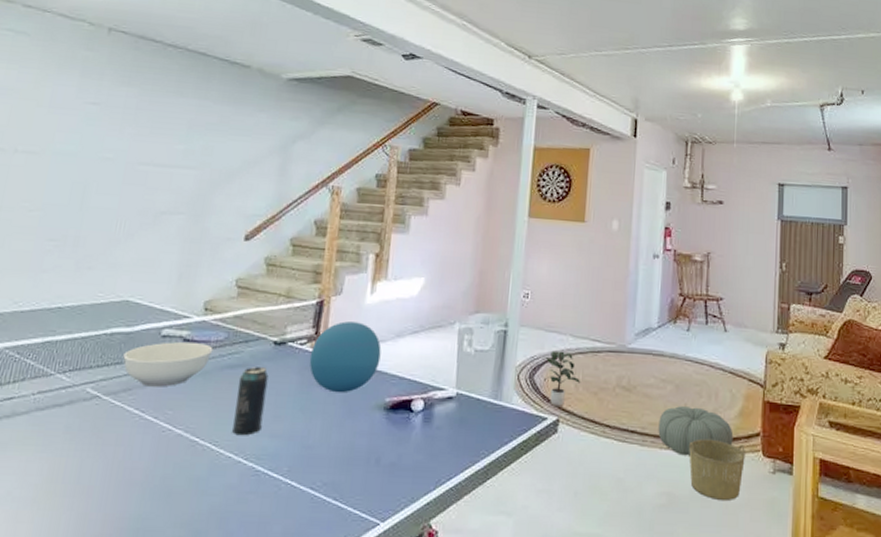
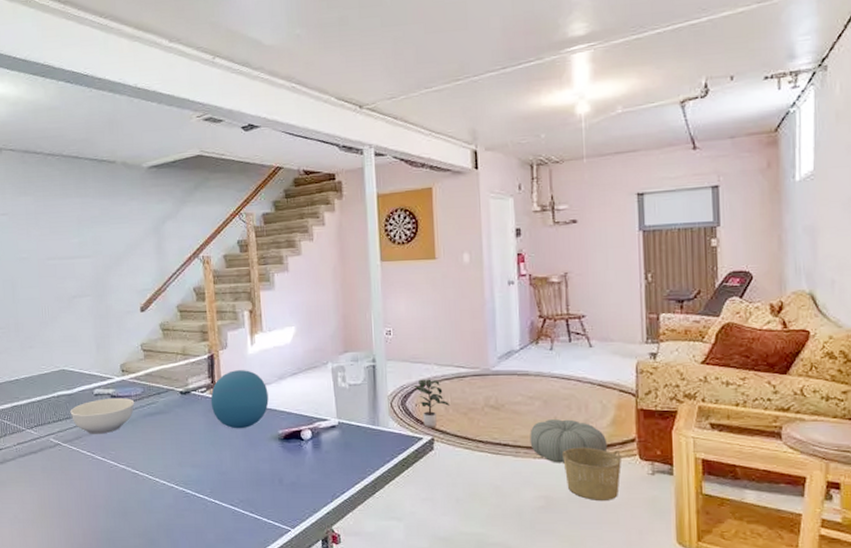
beverage can: present [232,367,269,435] -> none [159,413,184,466]

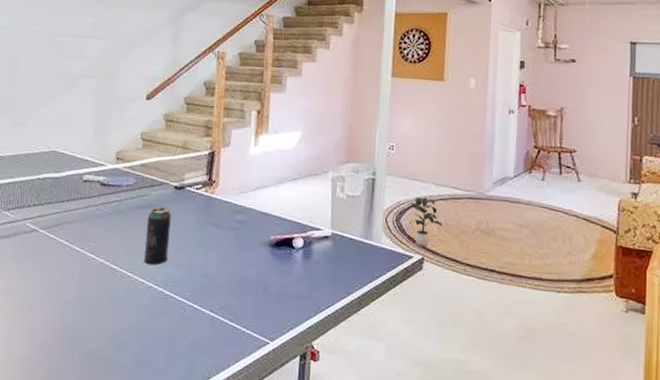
bowl: present [70,398,135,434] -> none [53,186,125,223]
beverage can: none [159,413,184,466] -> present [144,207,172,264]
ball: present [210,370,269,429] -> none [204,169,265,231]
pouf: present [530,419,608,464] -> none [515,249,587,297]
basket: present [563,447,621,500] -> none [545,278,599,335]

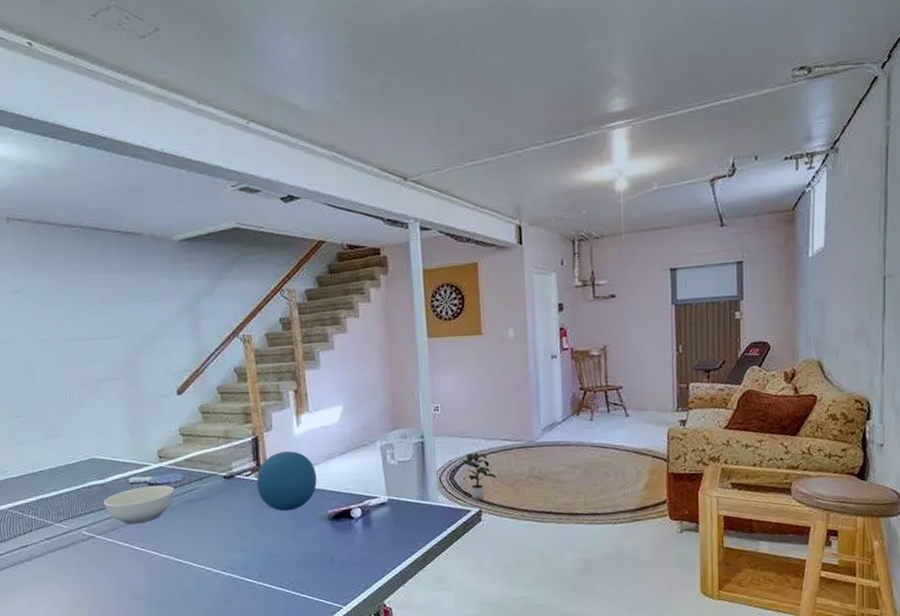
bowl: none [53,186,125,223] -> present [103,485,175,525]
beverage can: present [144,207,172,264] -> none [201,498,230,553]
ball: none [204,169,265,231] -> present [256,451,317,511]

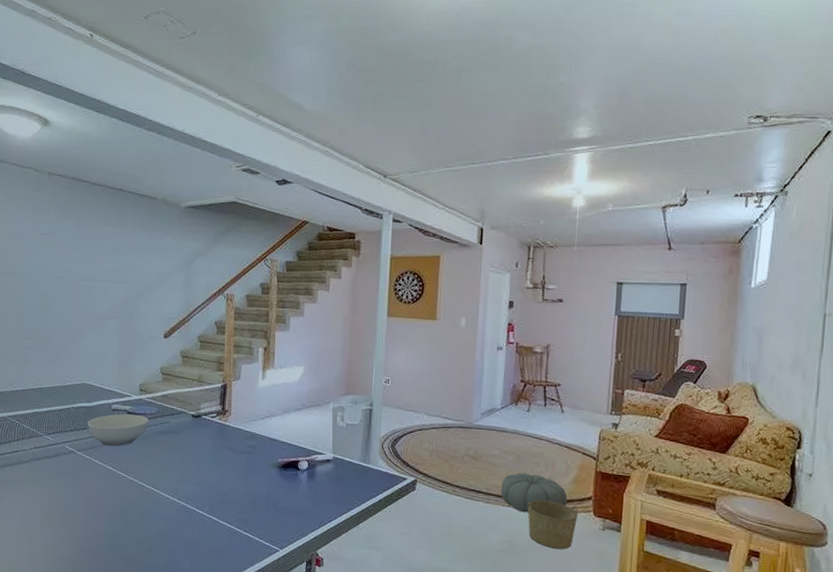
ball: present [256,451,317,511] -> none [219,400,273,455]
potted plant: present [461,453,497,501] -> none [403,426,435,471]
pouf: none [571,485,642,527] -> present [501,473,568,516]
basket: none [601,510,654,560] -> present [527,499,578,549]

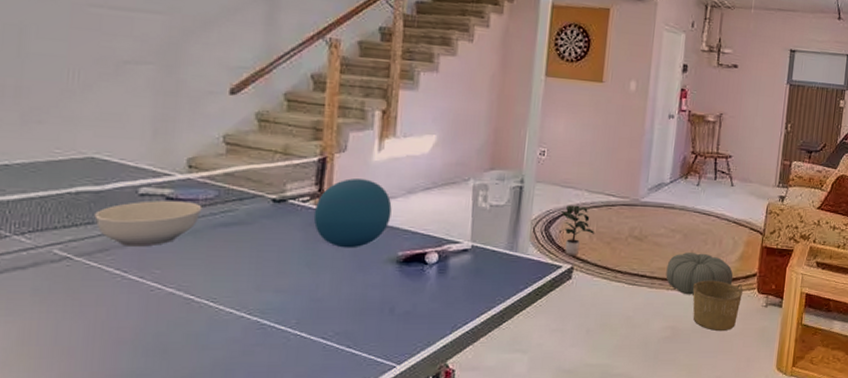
ball: none [219,400,273,455] -> present [313,178,392,249]
potted plant: none [403,426,435,471] -> present [558,205,595,257]

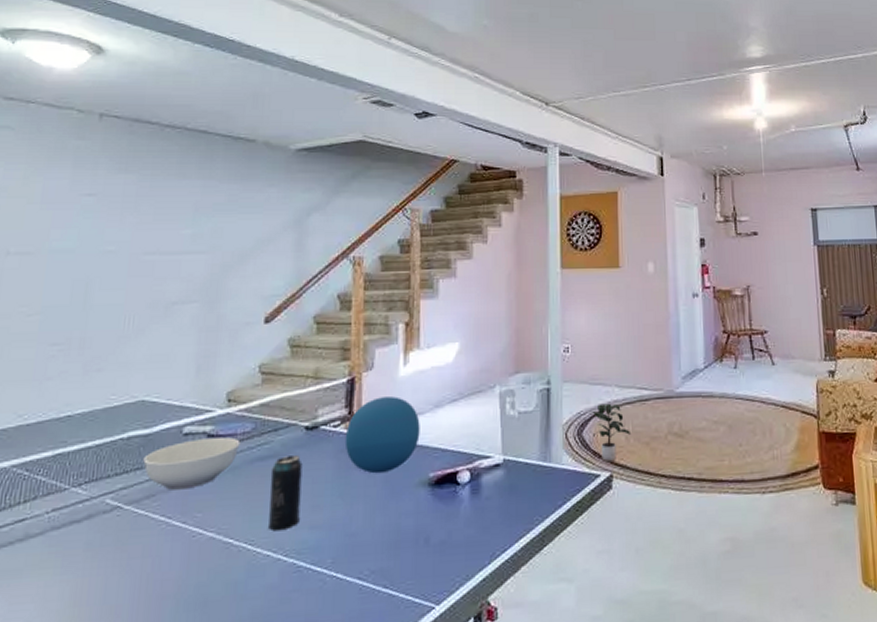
beverage can: none [232,224,269,291] -> present [269,455,303,530]
pouf: present [666,253,733,297] -> none [715,446,793,498]
basket: present [693,280,743,331] -> none [748,477,806,540]

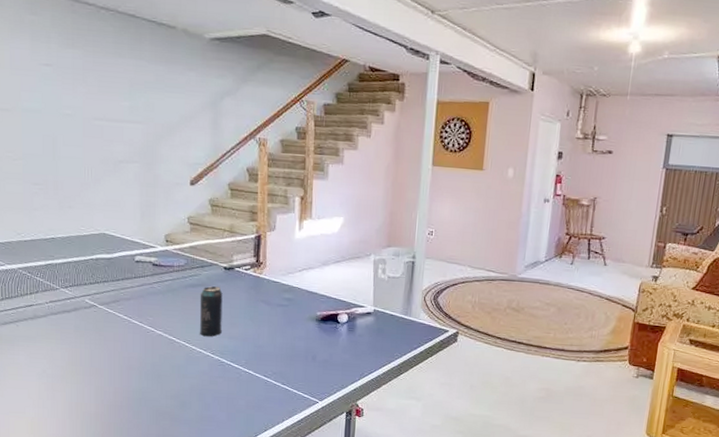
bowl: present [143,437,241,490] -> none [108,266,177,300]
ball: present [344,396,420,474] -> none [253,252,311,308]
potted plant: present [592,403,632,463] -> none [445,278,477,323]

